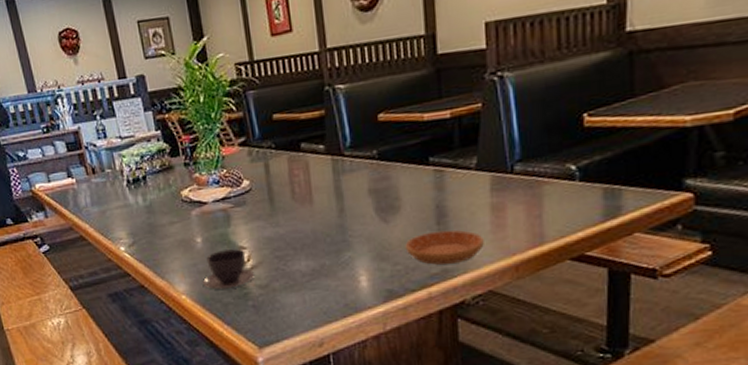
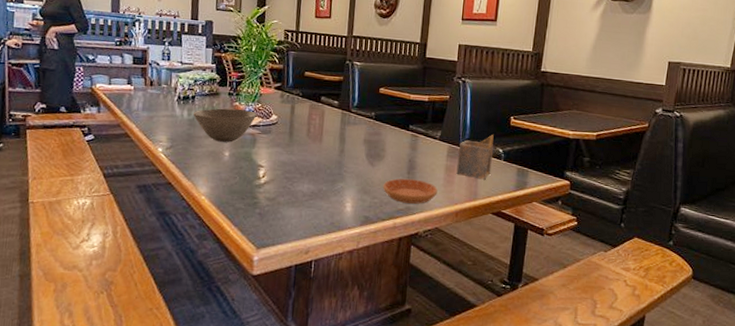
bowl: none [149,180,224,227] -> present [193,108,257,143]
teacup: present [202,249,254,290] -> none [221,165,266,197]
napkin holder: none [506,147,562,215] -> present [456,135,494,180]

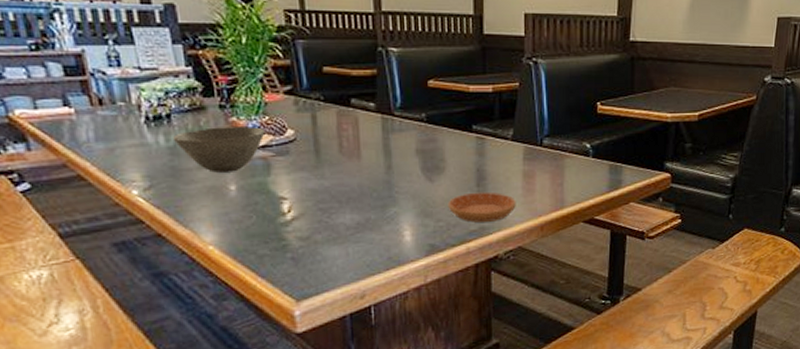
napkin holder: present [456,135,494,180] -> none [536,127,580,183]

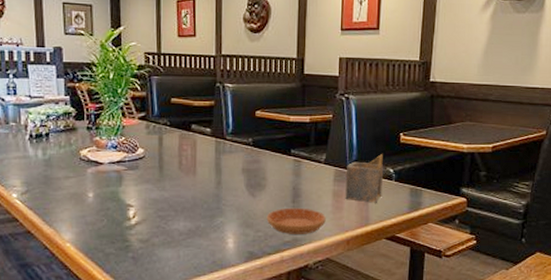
bowl: present [173,127,265,173] -> none [49,145,121,182]
napkin holder: none [536,127,580,183] -> present [345,154,384,203]

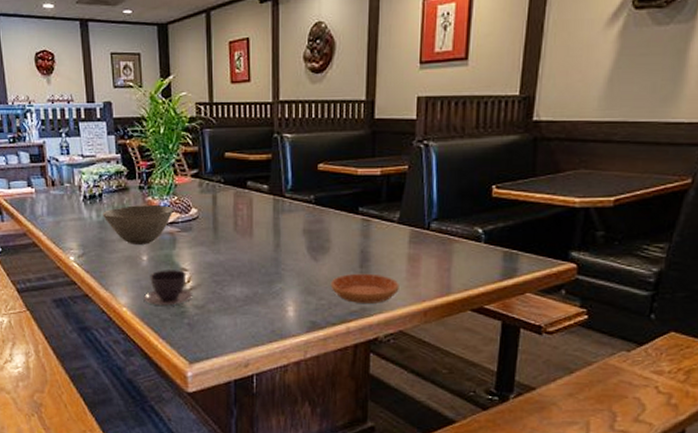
bowl: none [49,145,121,182] -> present [103,205,174,245]
teacup: none [88,206,137,240] -> present [143,270,192,306]
napkin holder: present [345,154,384,203] -> none [422,211,471,269]

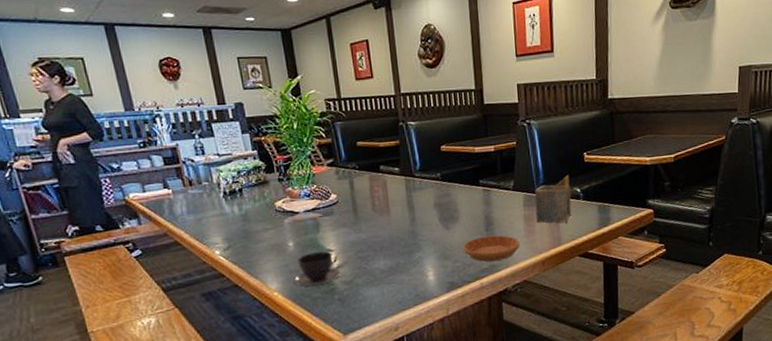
bowl: present [103,205,174,245] -> none [245,194,314,233]
napkin holder: none [422,211,471,269] -> present [534,175,572,224]

